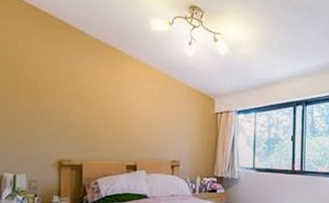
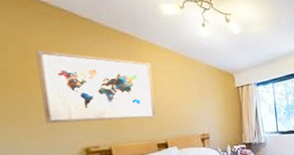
wall art: none [29,59,132,138] -> present [35,50,157,124]

